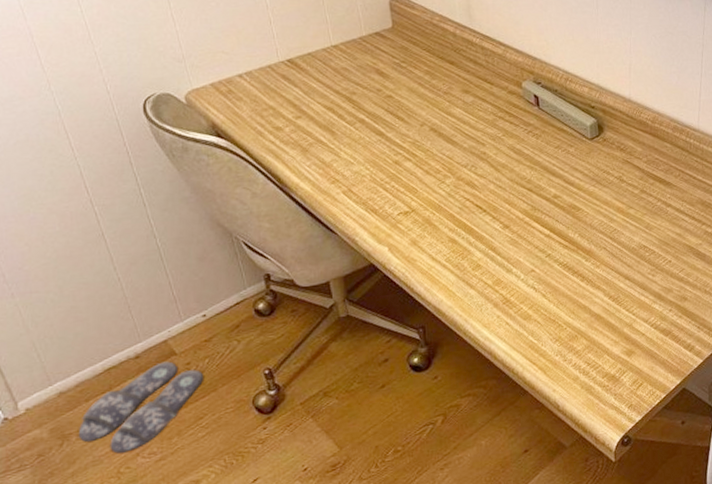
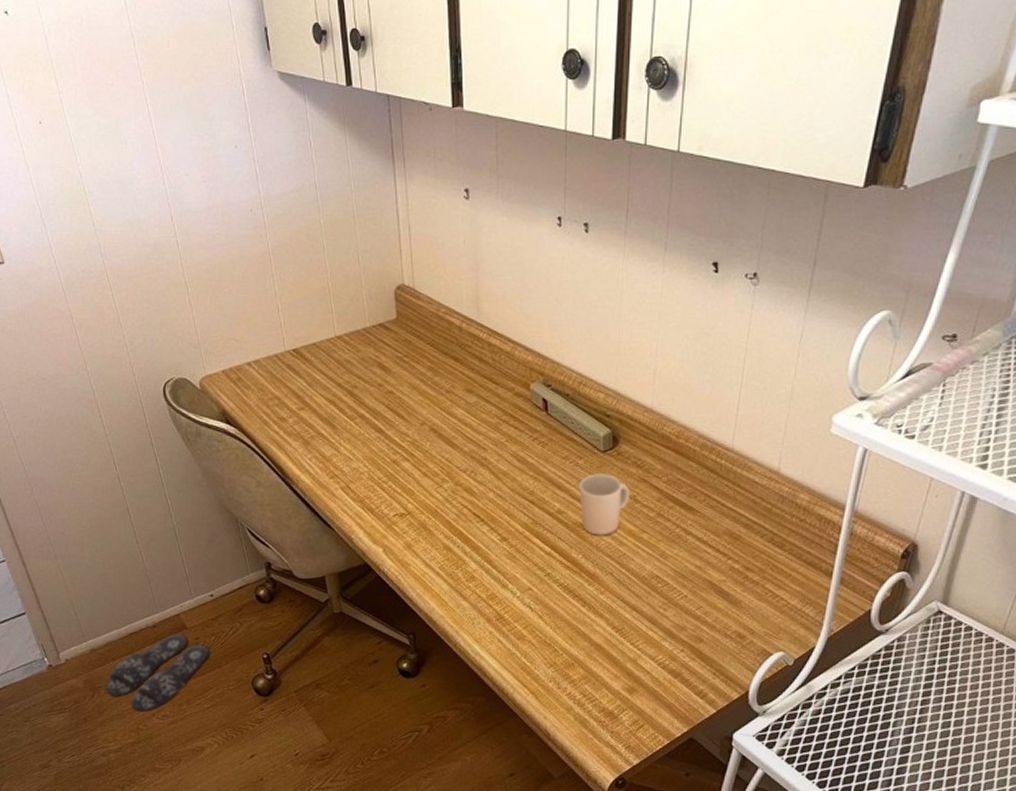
mug: none [571,159,616,215] -> present [579,474,630,536]

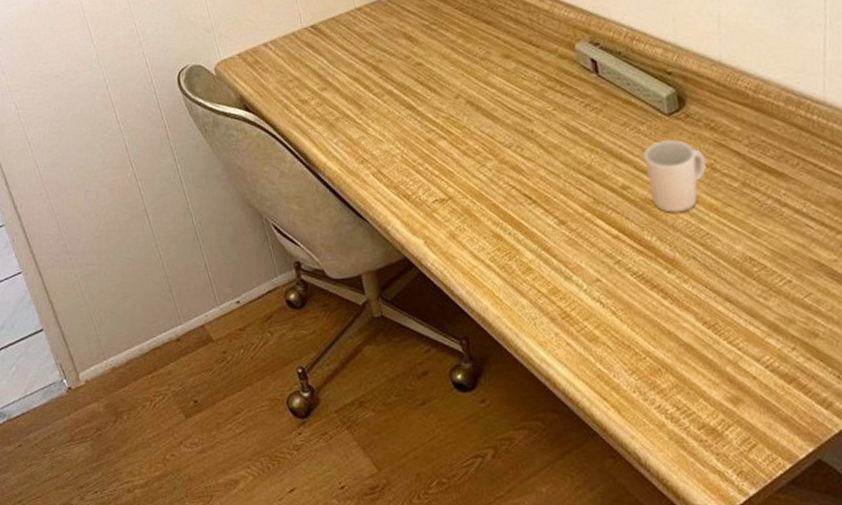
slippers: present [106,634,209,711] -> none [129,348,239,439]

